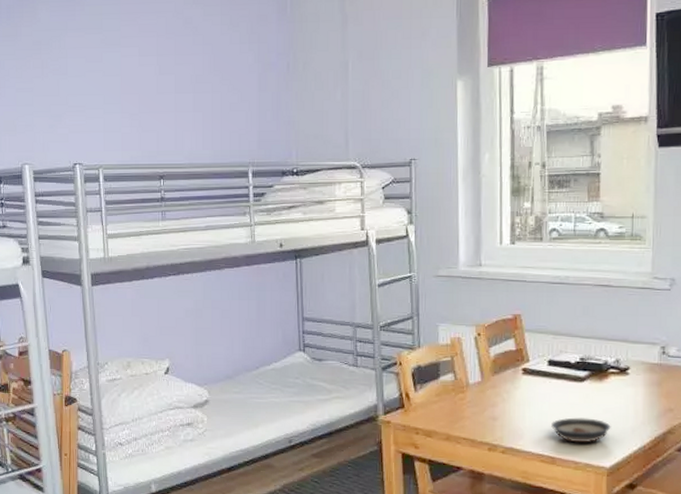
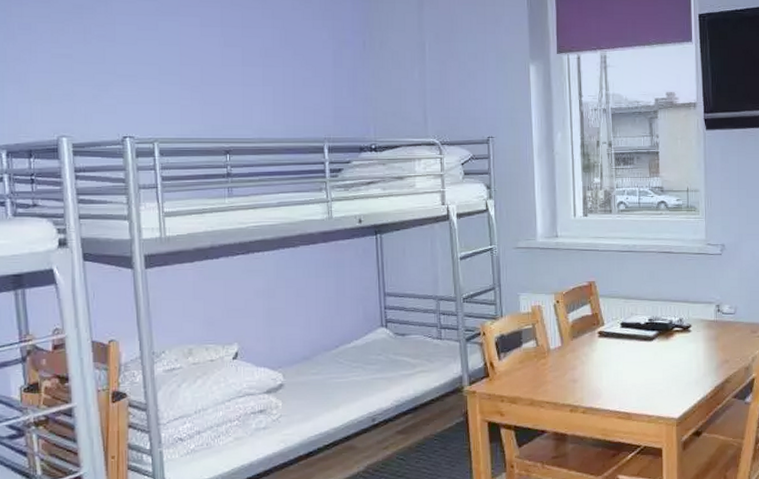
saucer: present [551,417,611,443] -> none [626,374,678,398]

